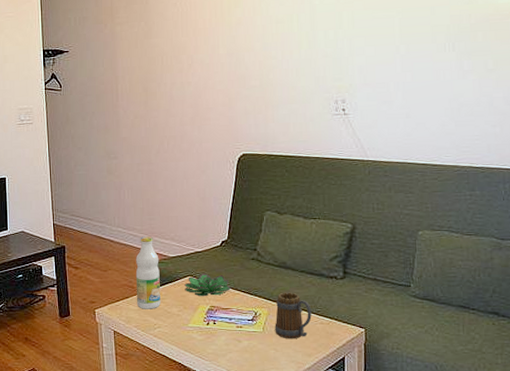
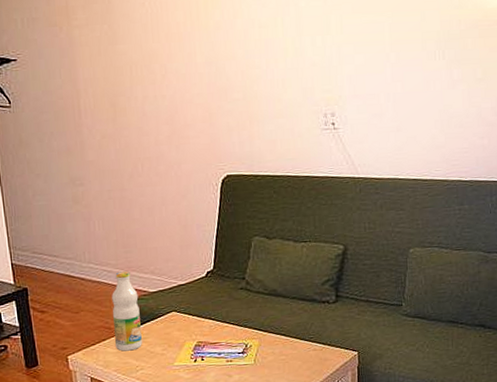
succulent plant: present [184,273,231,297] -> none [168,307,219,333]
mug: present [275,292,312,339] -> none [266,320,304,370]

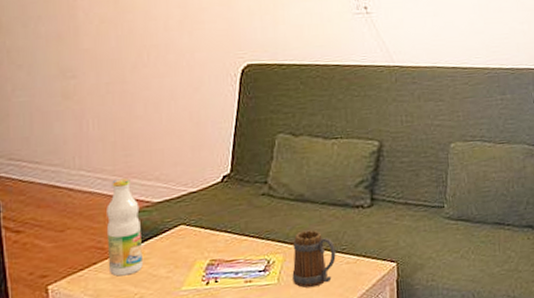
mug: none [266,320,304,370] -> present [292,230,336,288]

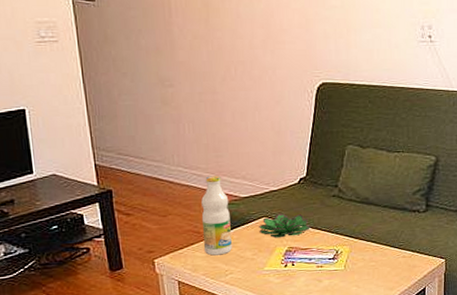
succulent plant: none [175,218,236,250] -> present [259,213,310,238]
mug: present [292,230,336,288] -> none [357,228,394,275]

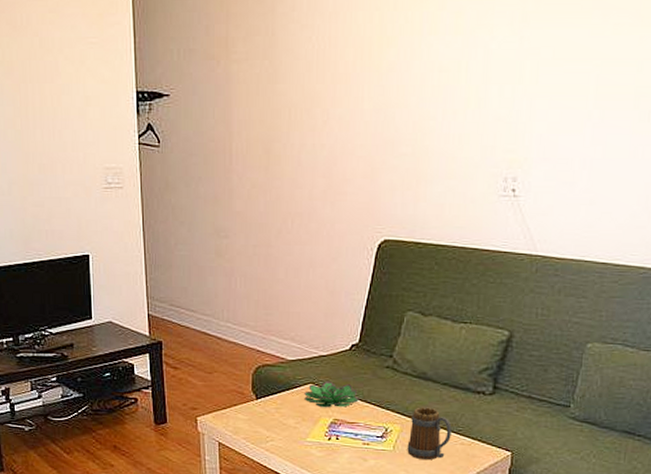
bottle: present [201,175,232,256] -> none [246,334,276,420]
mug: none [357,228,394,275] -> present [407,407,452,461]

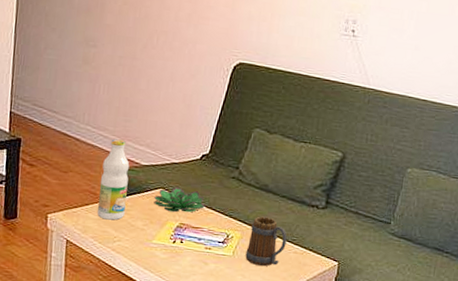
bottle: none [246,334,276,420] -> present [97,139,130,220]

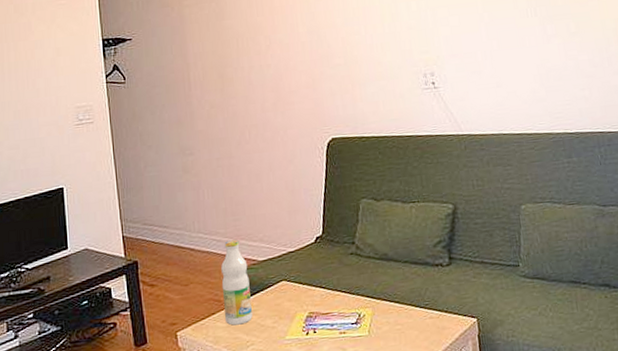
succulent plant: present [154,187,205,213] -> none [278,275,330,304]
mug: present [245,216,287,267] -> none [380,286,420,341]

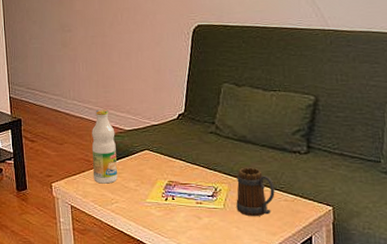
mug: none [380,286,420,341] -> present [236,167,275,217]

